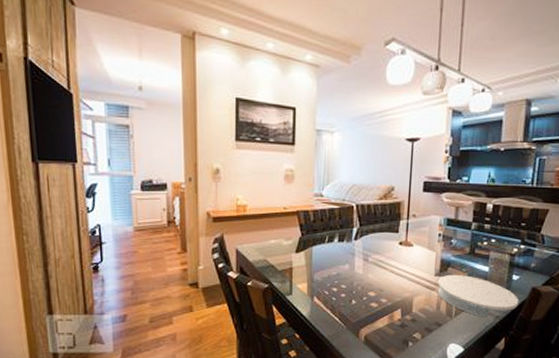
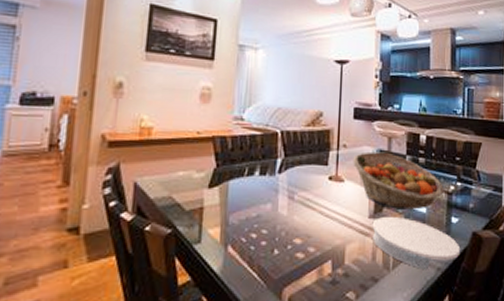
fruit basket: none [421,220,507,269] -> present [353,151,443,210]

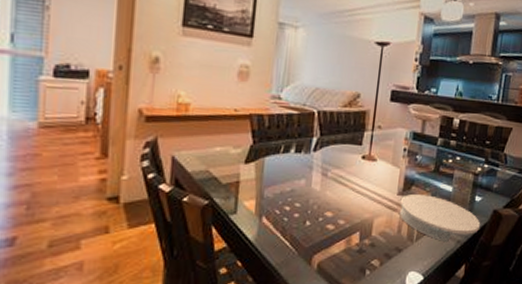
fruit basket: present [353,151,443,210] -> none [386,133,471,189]

